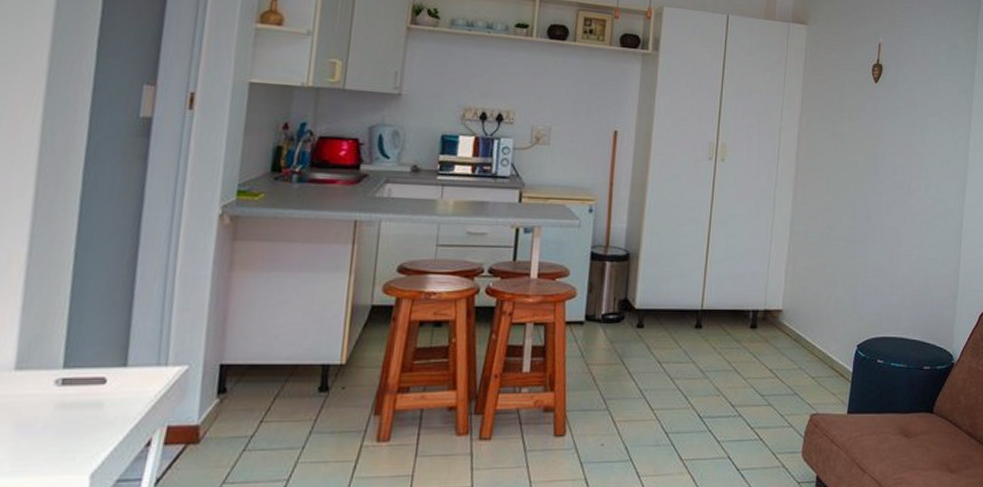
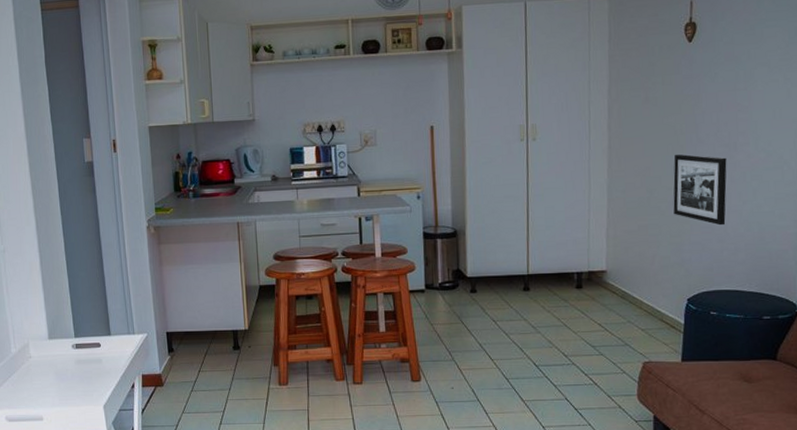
picture frame: none [850,193,901,269] -> present [673,154,727,226]

